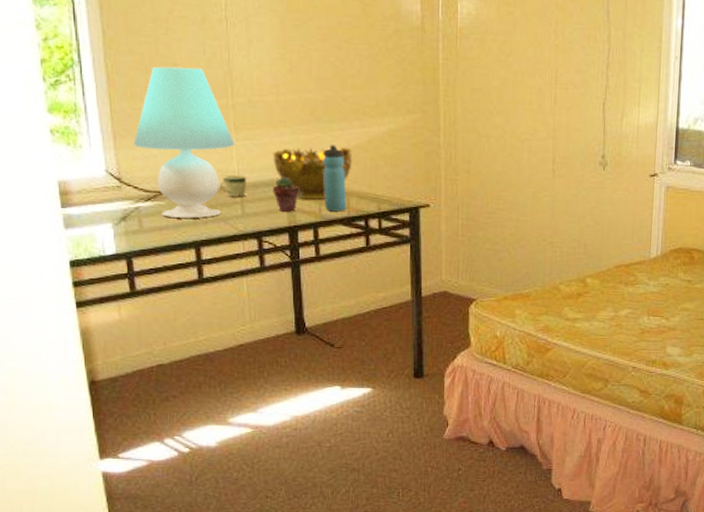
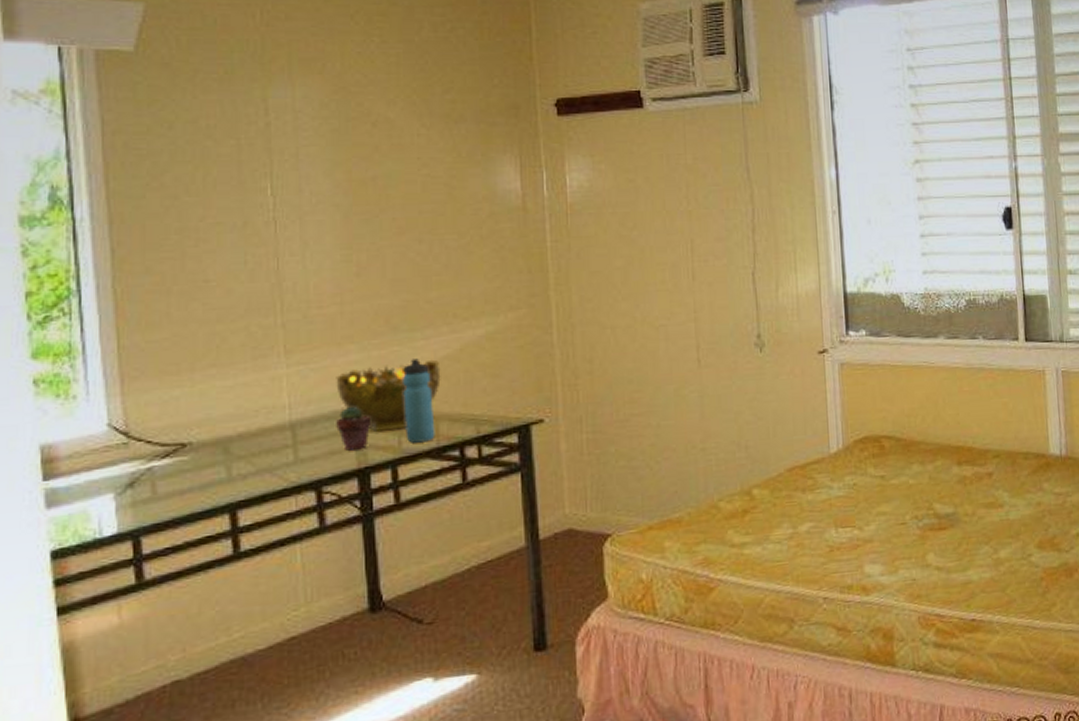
table lamp: present [133,66,235,219] -> none [148,282,286,476]
mug: present [219,174,246,197] -> none [264,409,300,439]

